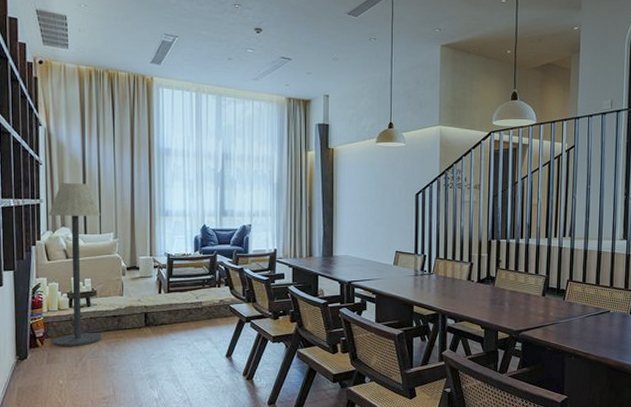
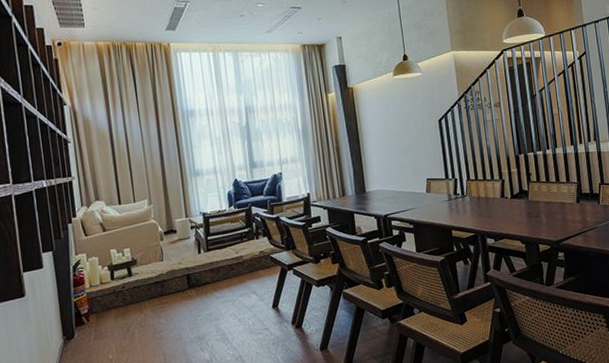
floor lamp: present [48,183,102,347] -> none [81,155,147,321]

